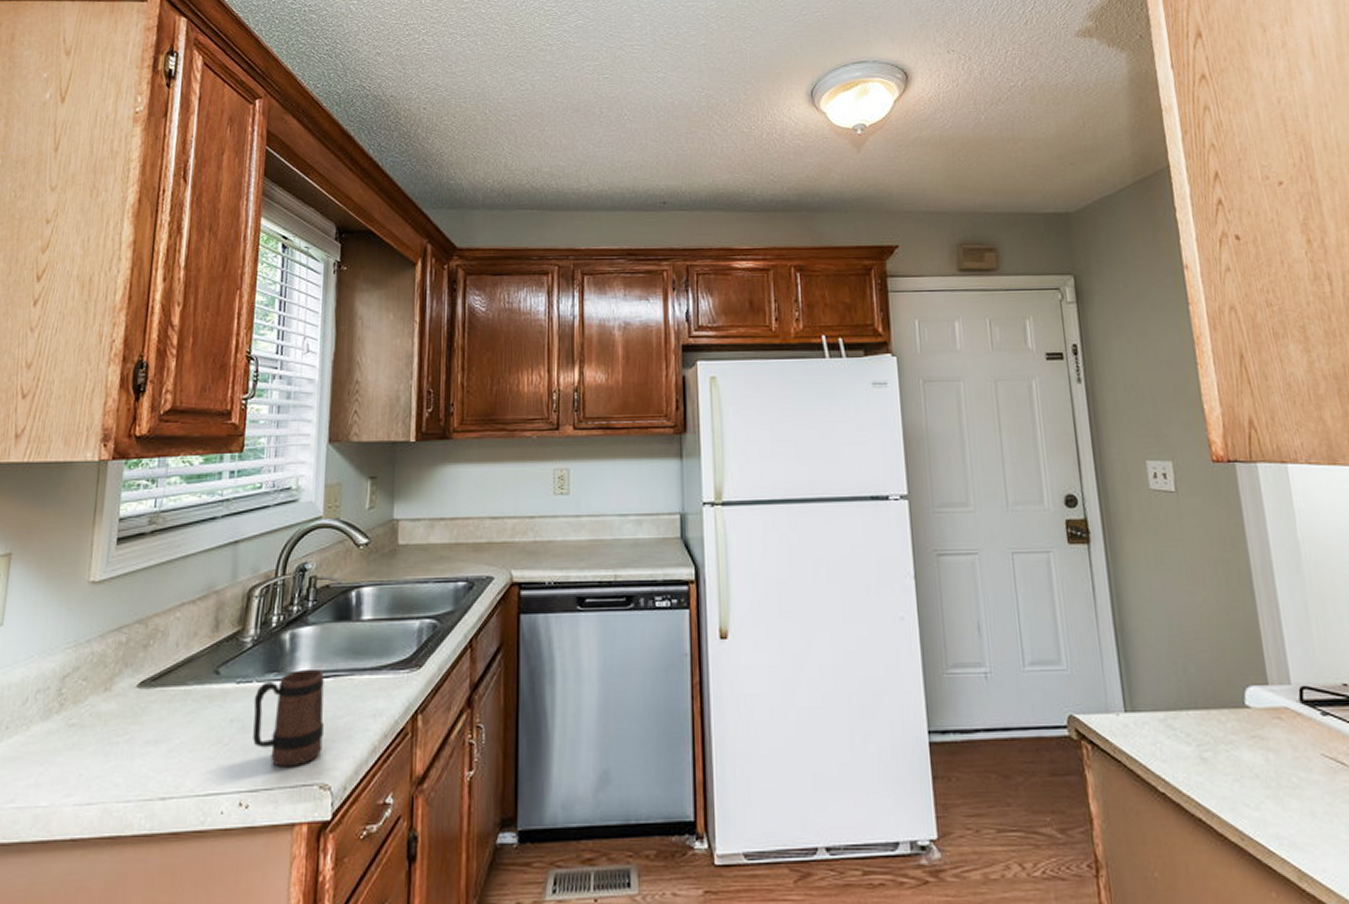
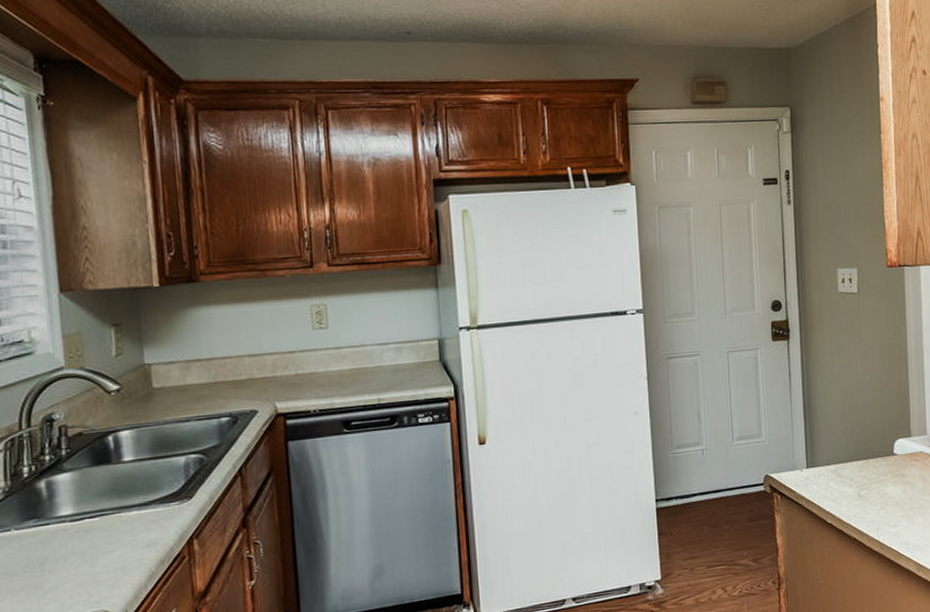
mug: present [253,668,324,767] -> none [15,511,98,603]

